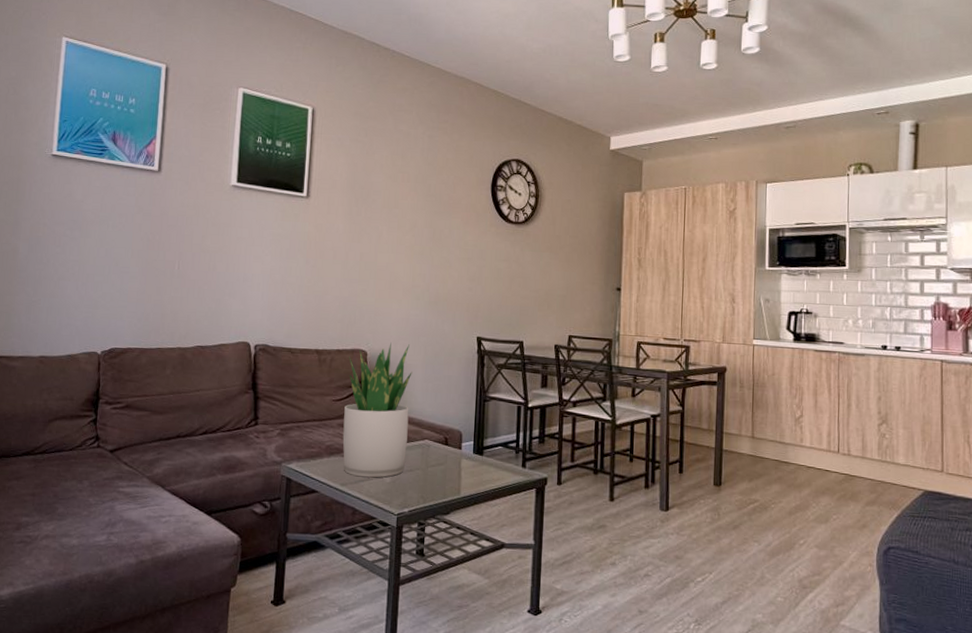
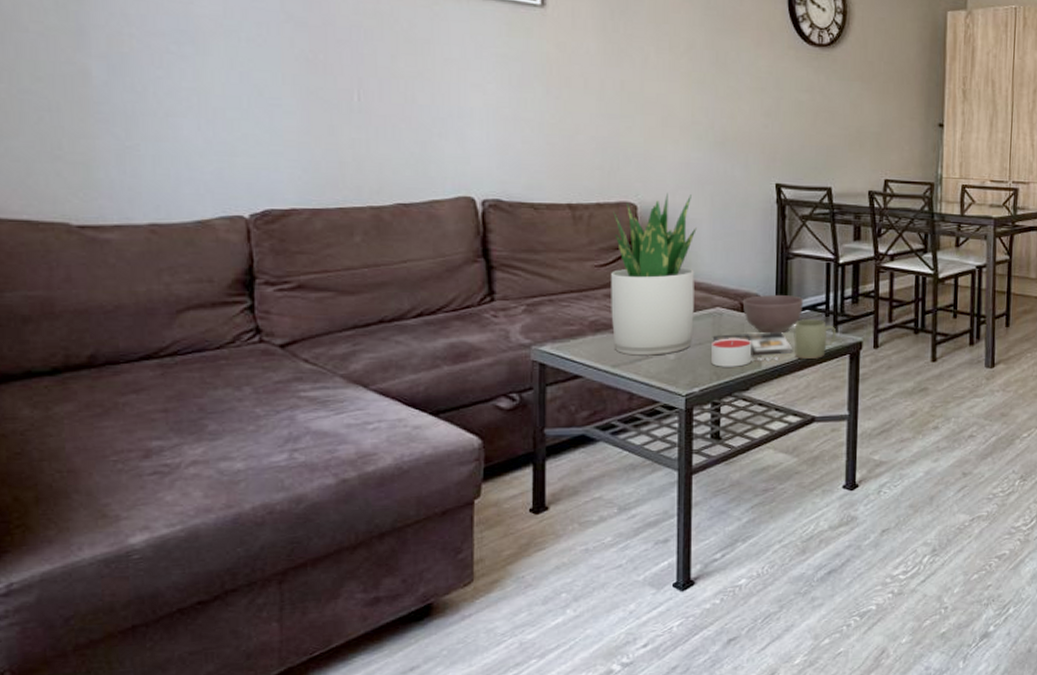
candle: none [419,466,453,493] -> present [710,338,752,367]
magazine: none [420,464,487,490] -> present [712,332,792,362]
bowl: none [446,431,498,466] -> present [742,295,804,334]
mug: none [488,454,525,491] -> present [793,319,837,359]

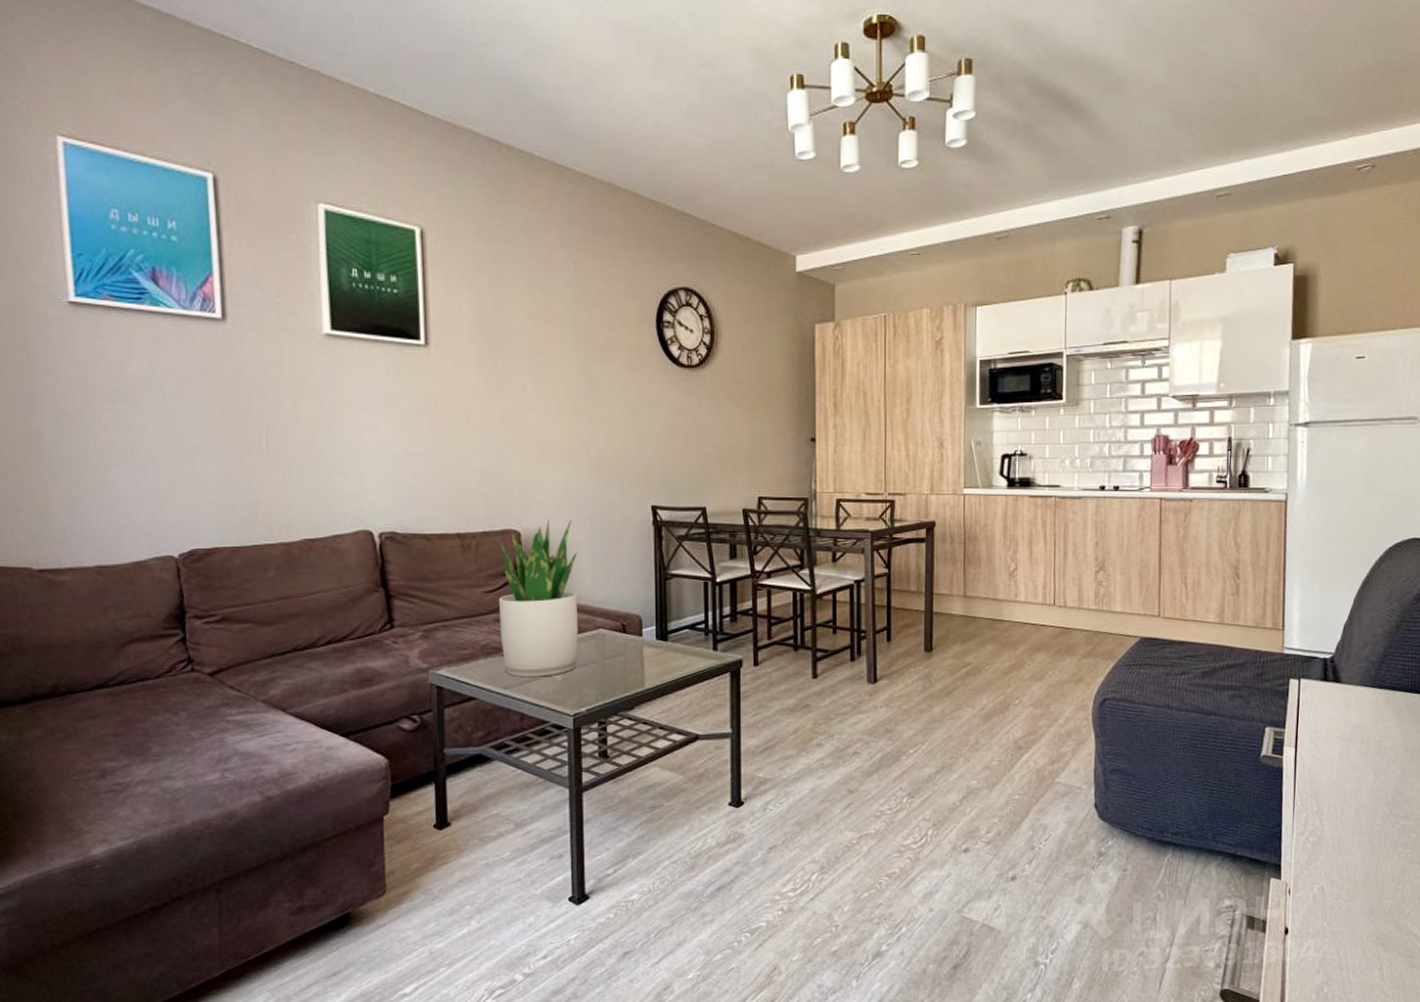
candle: present [710,338,752,367] -> none [595,658,635,687]
magazine: present [712,332,792,362] -> none [596,652,674,681]
bowl: present [742,295,804,334] -> none [623,615,684,654]
mug: present [793,319,837,359] -> none [675,638,717,678]

